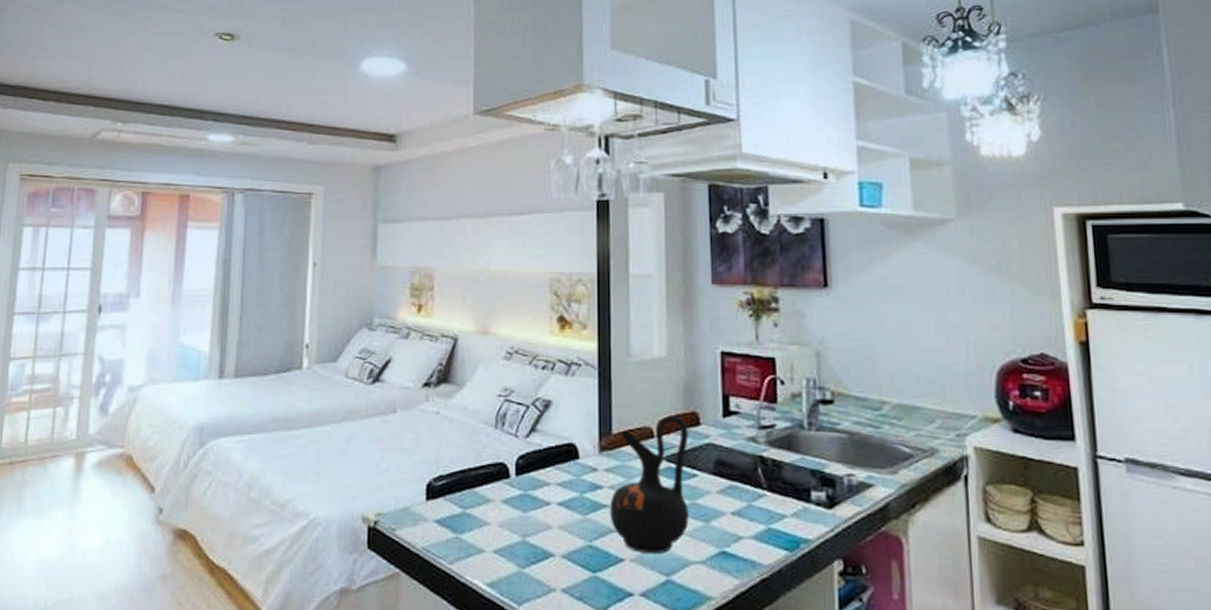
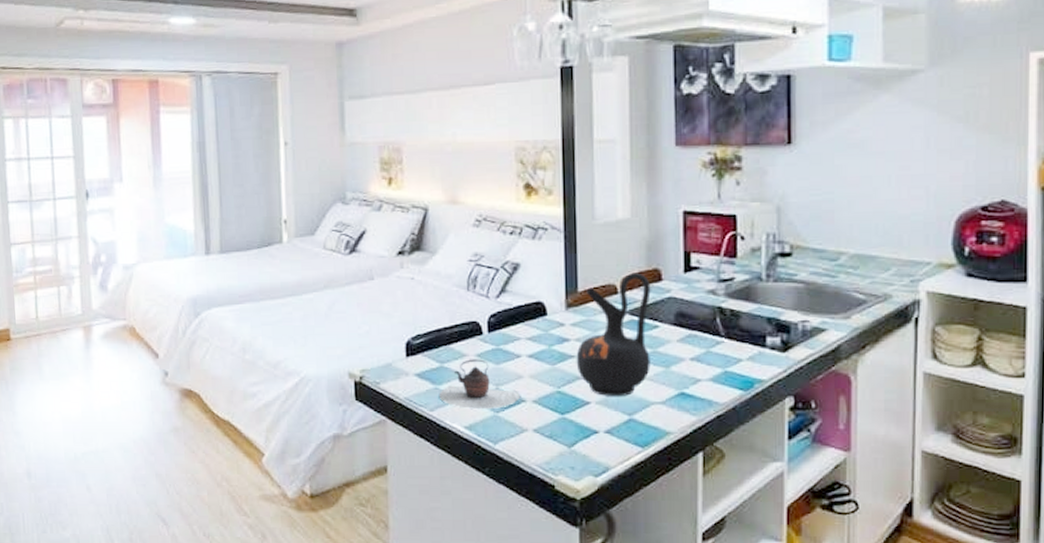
teapot: none [461,505,548,564] -> present [440,359,520,409]

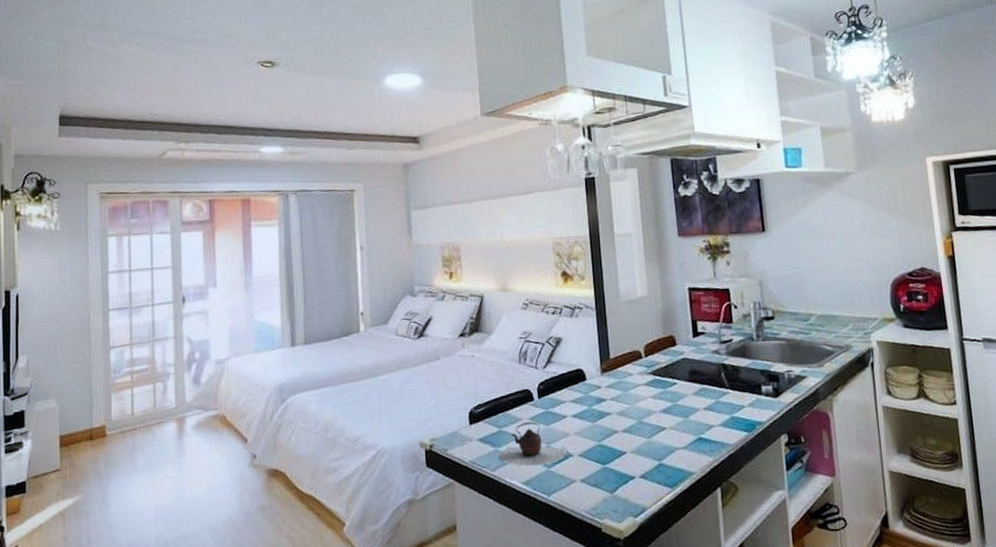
ceramic jug: present [576,272,651,397] -> none [612,339,673,446]

